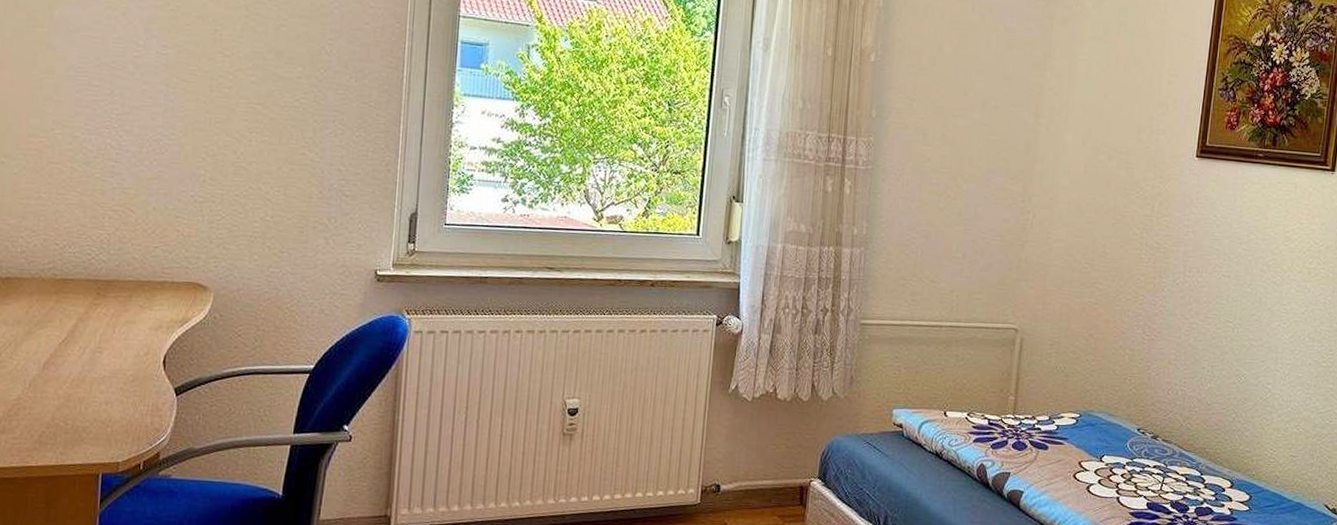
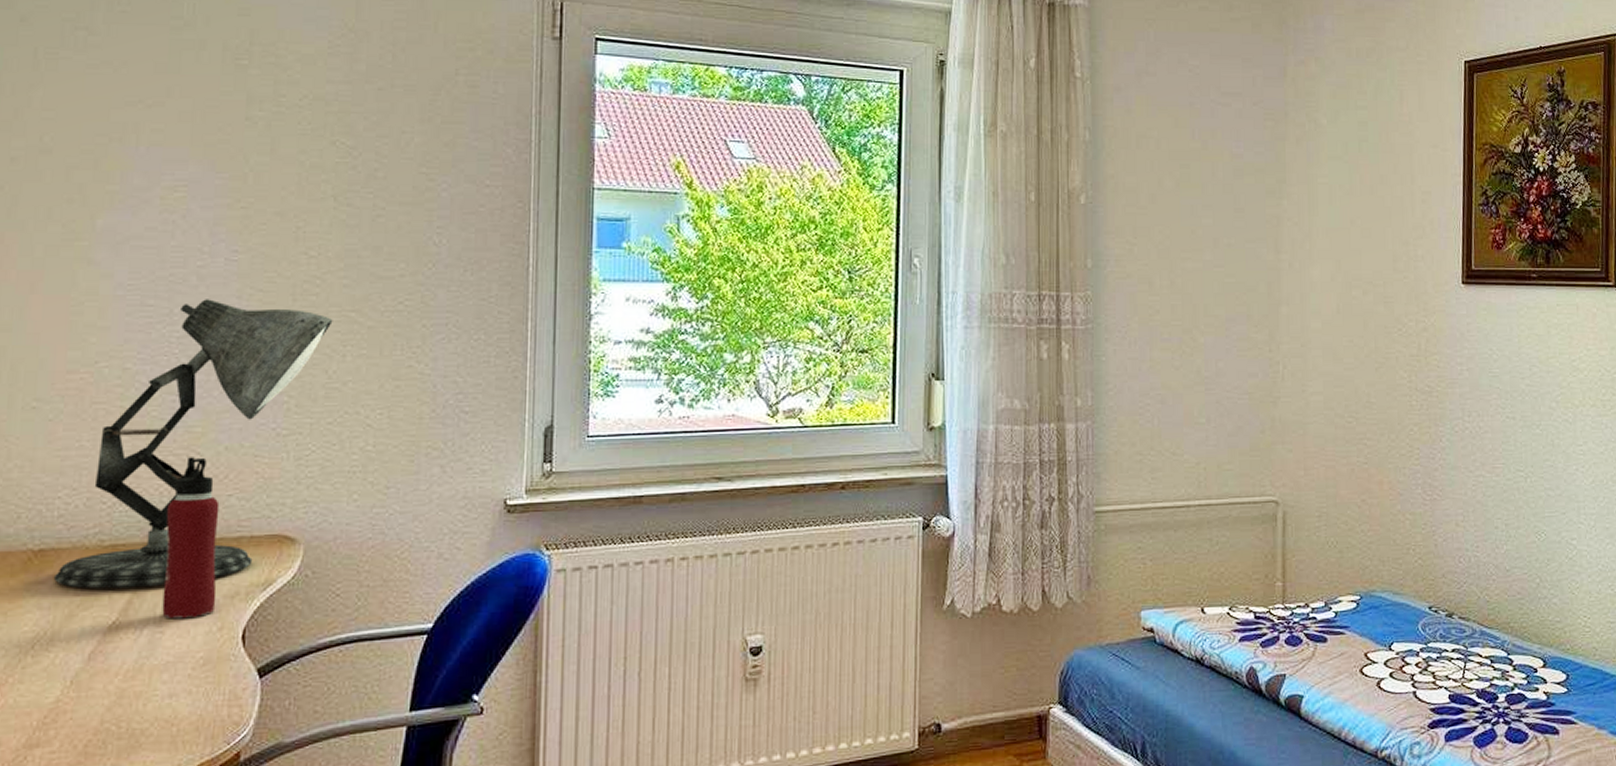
desk lamp: none [17,84,242,315] -> present [54,299,333,589]
water bottle: none [101,213,148,343] -> present [162,457,220,619]

